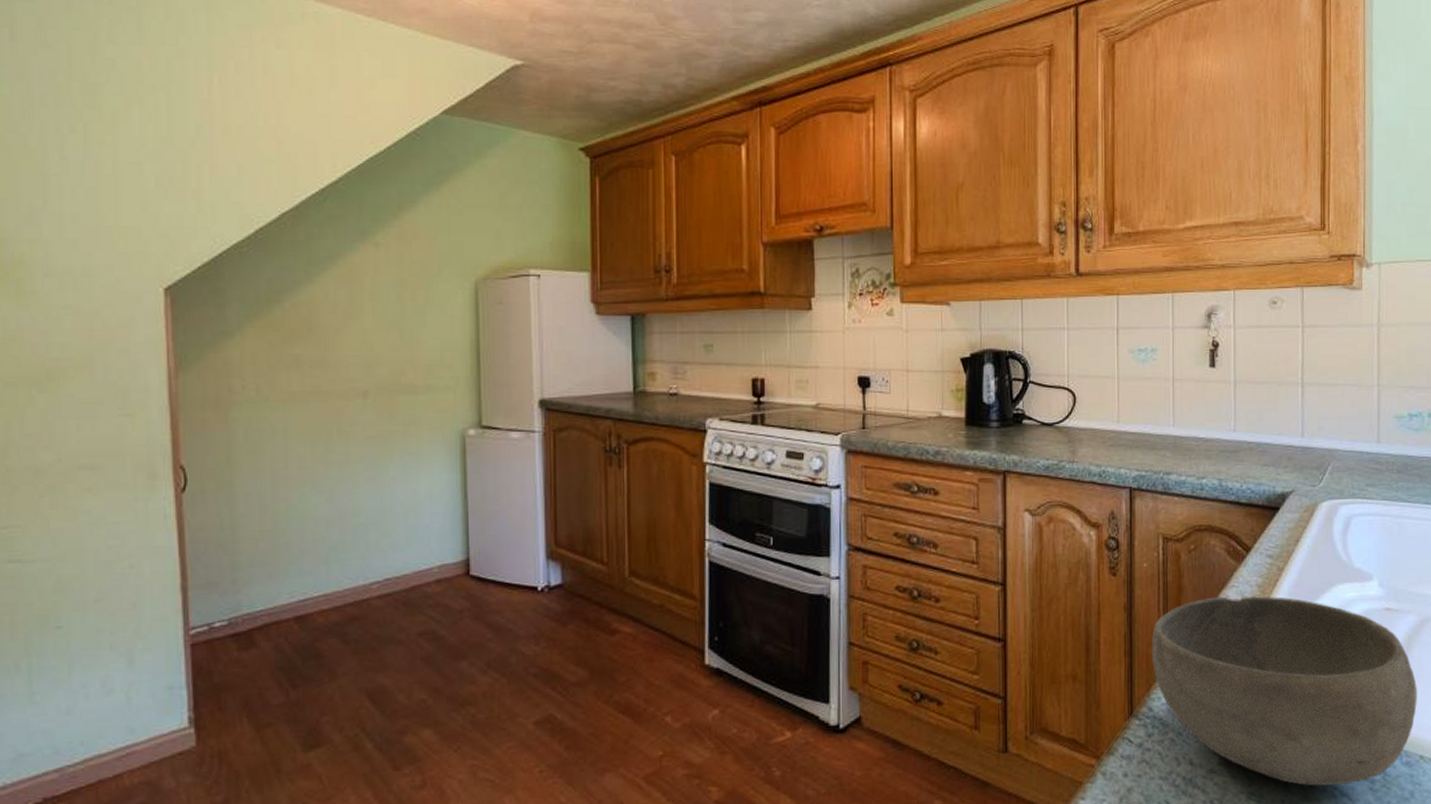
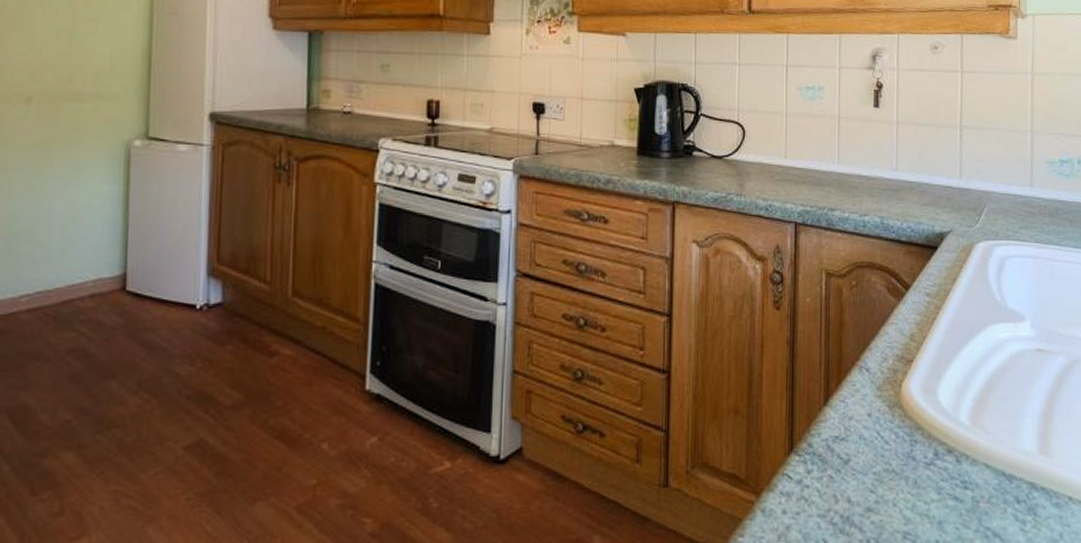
bowl: present [1151,596,1417,786] -> none [812,333,1066,527]

